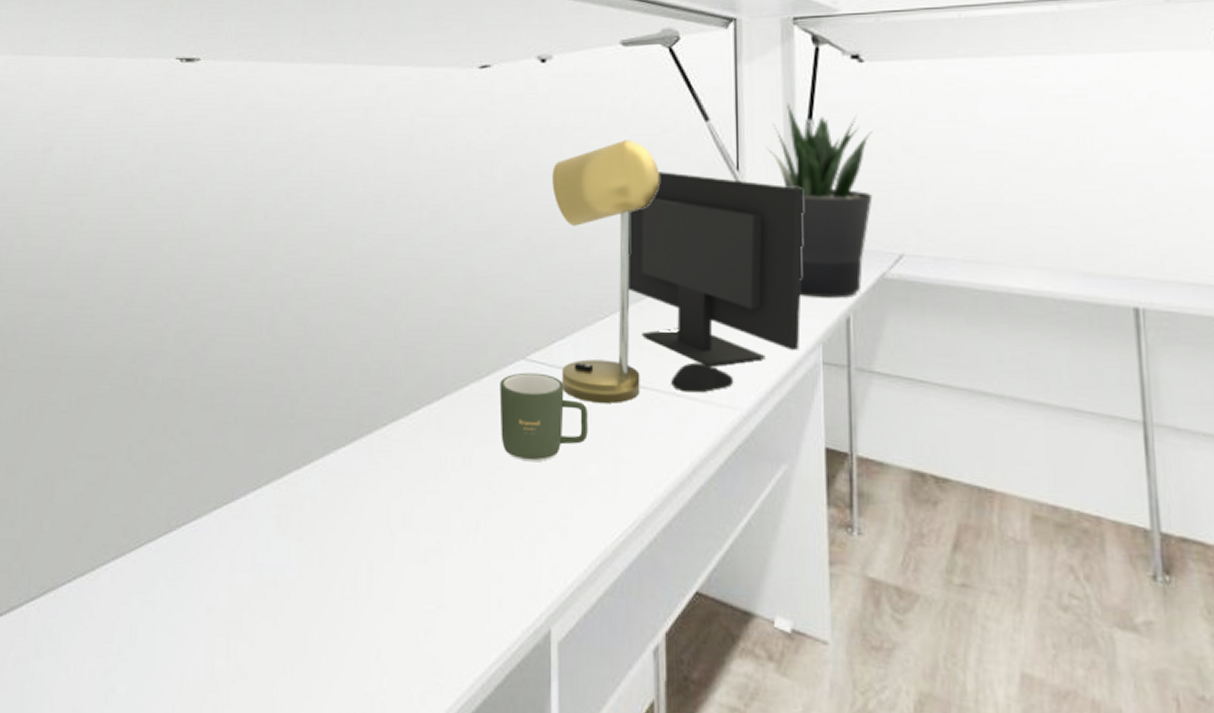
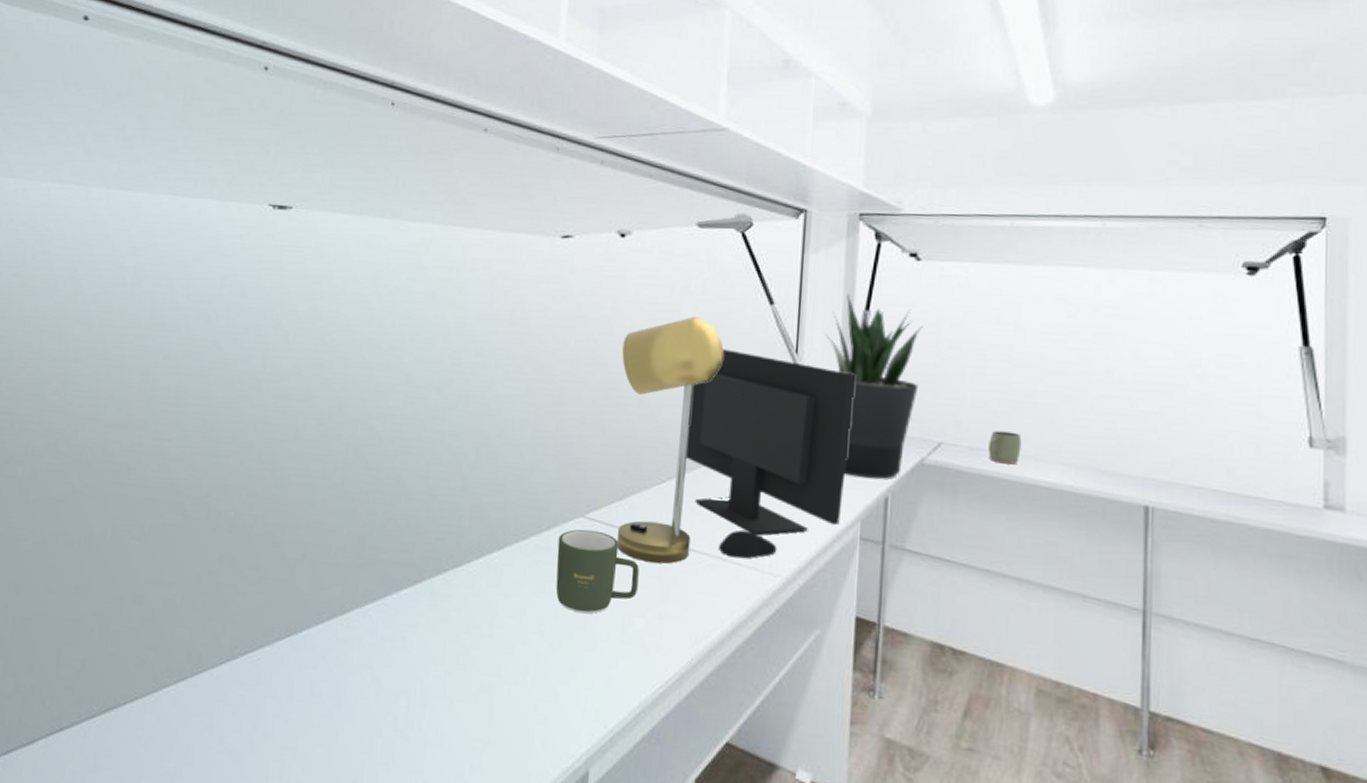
mug: none [955,237,992,273] -> present [988,430,1022,465]

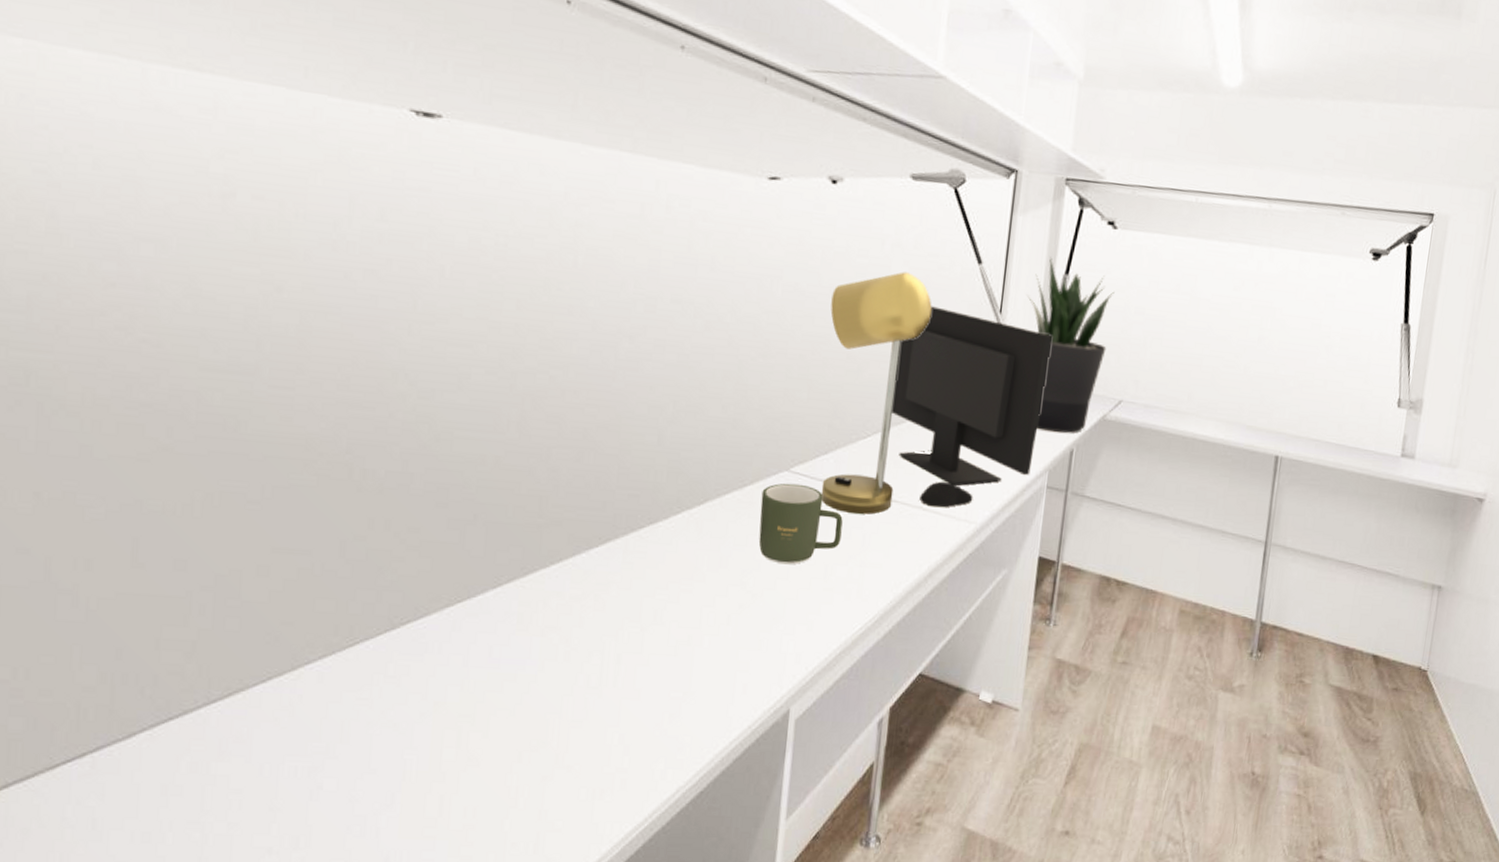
mug: present [988,430,1022,465] -> none [1159,390,1188,421]

